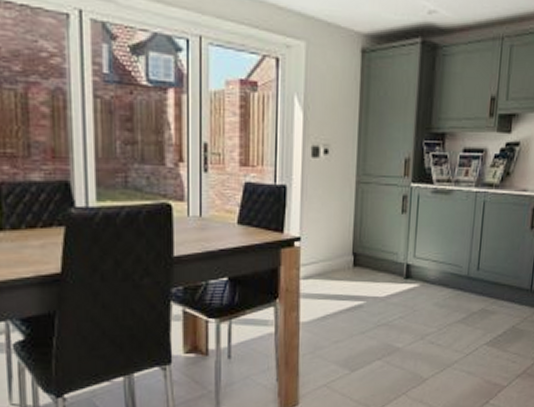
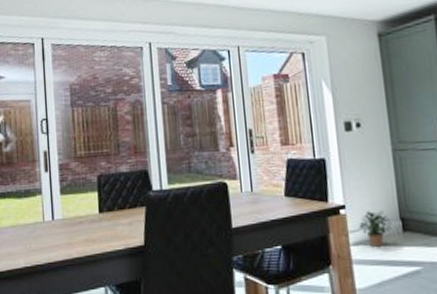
potted plant: none [311,243,344,281] -> present [359,210,393,247]

